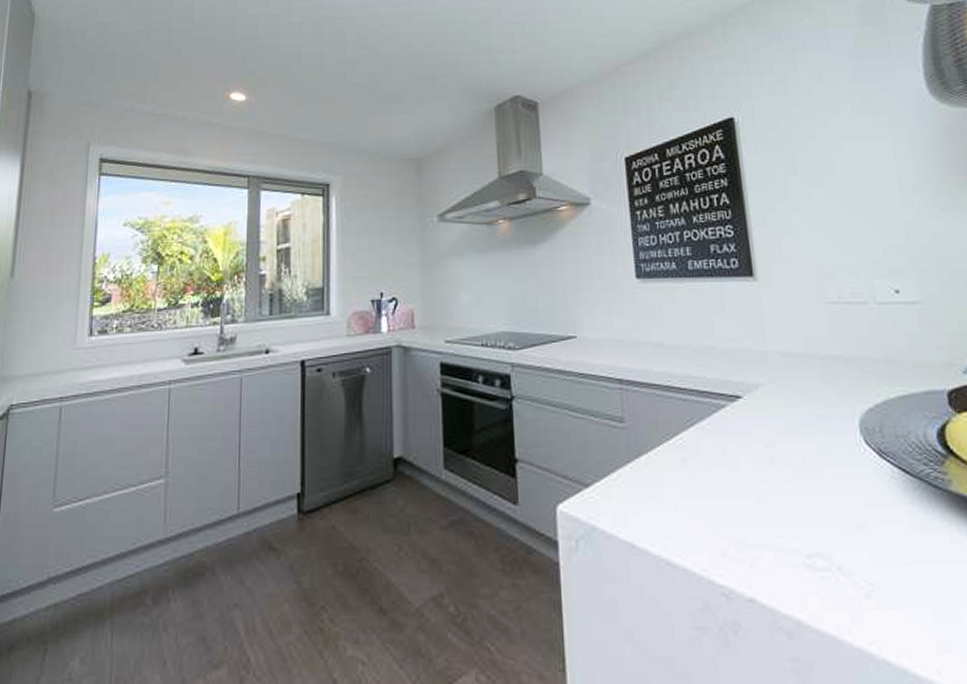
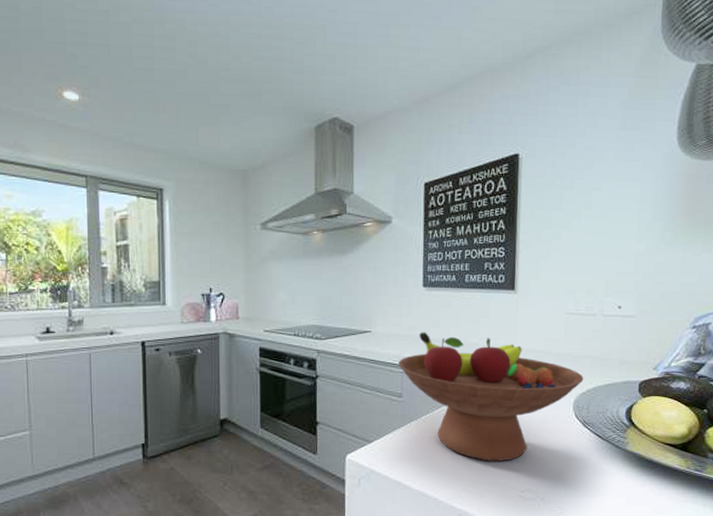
fruit bowl: none [614,335,868,512] -> present [397,332,584,461]

